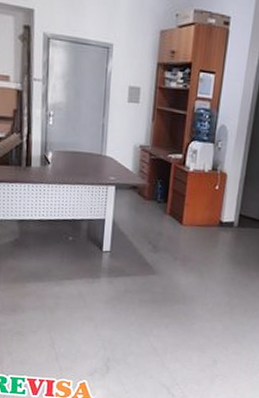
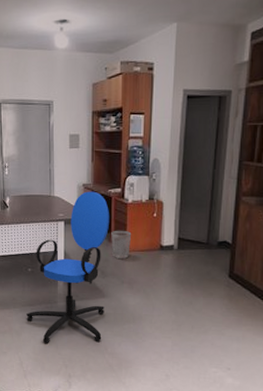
office chair: none [63,154,167,323] -> present [26,191,109,343]
wastebasket: none [166,200,190,233] -> present [111,230,132,259]

